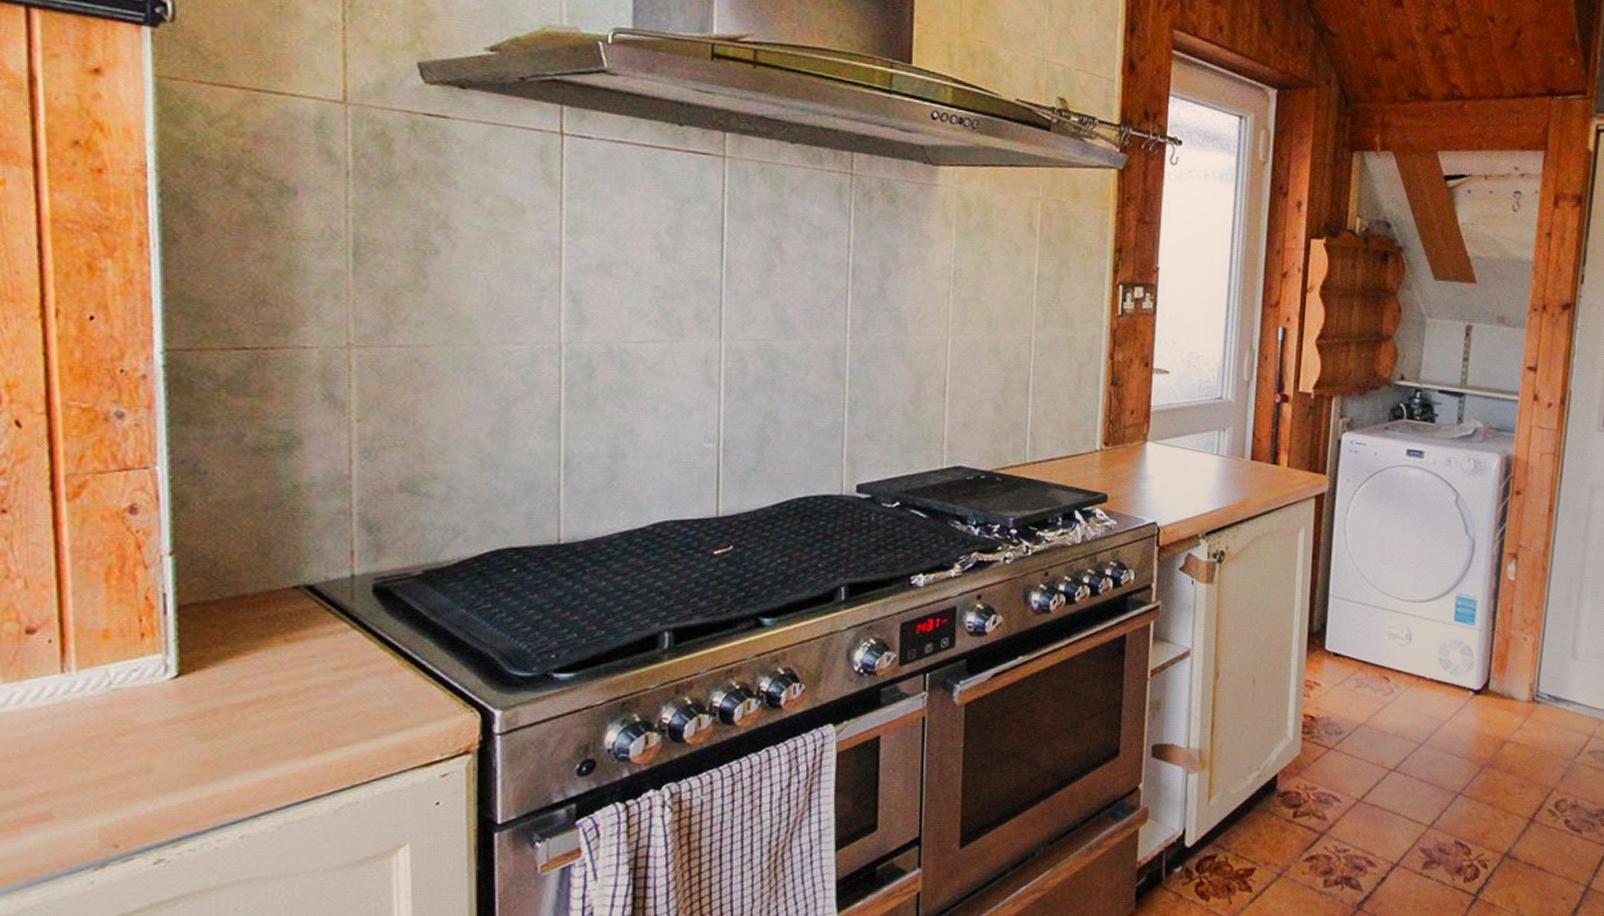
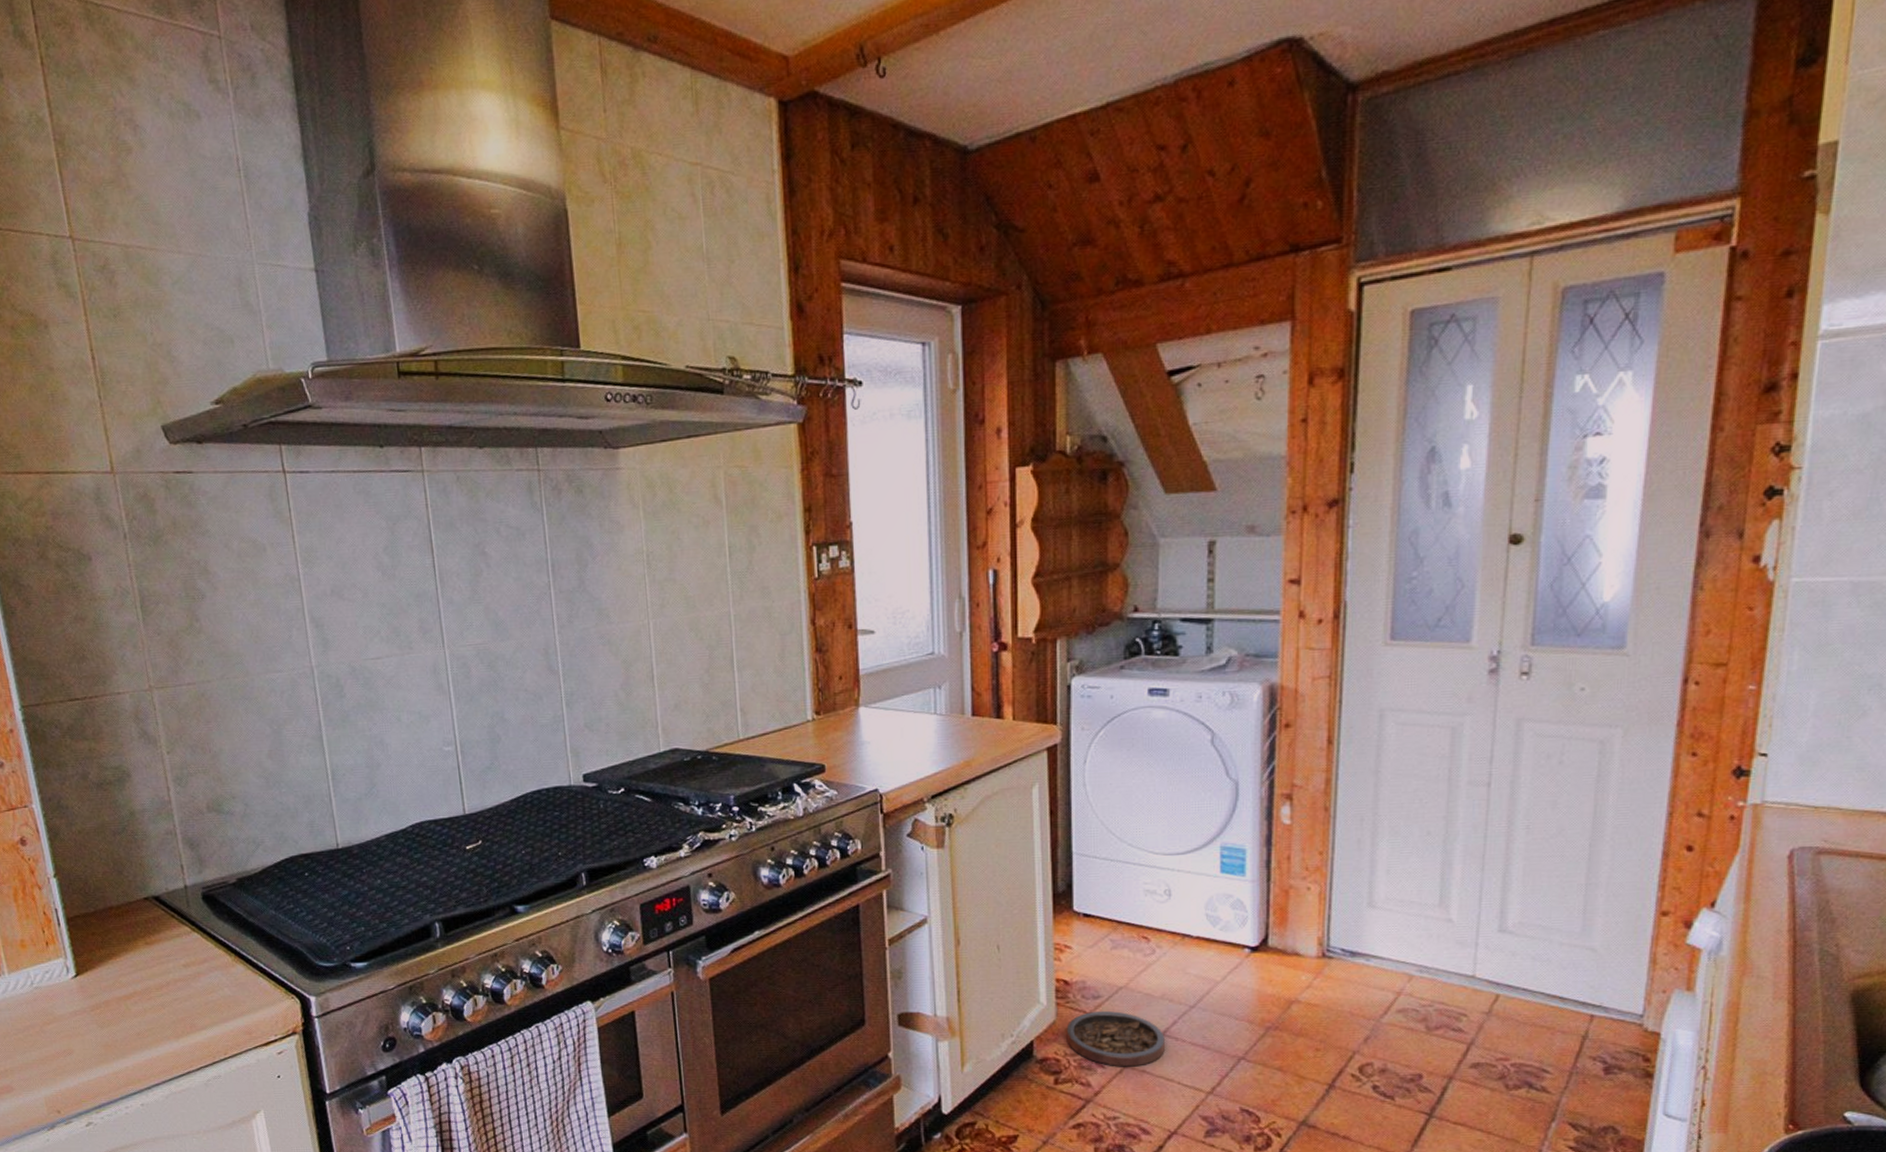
pet bowl: none [1308,746,1395,801] -> present [1066,1010,1165,1067]

